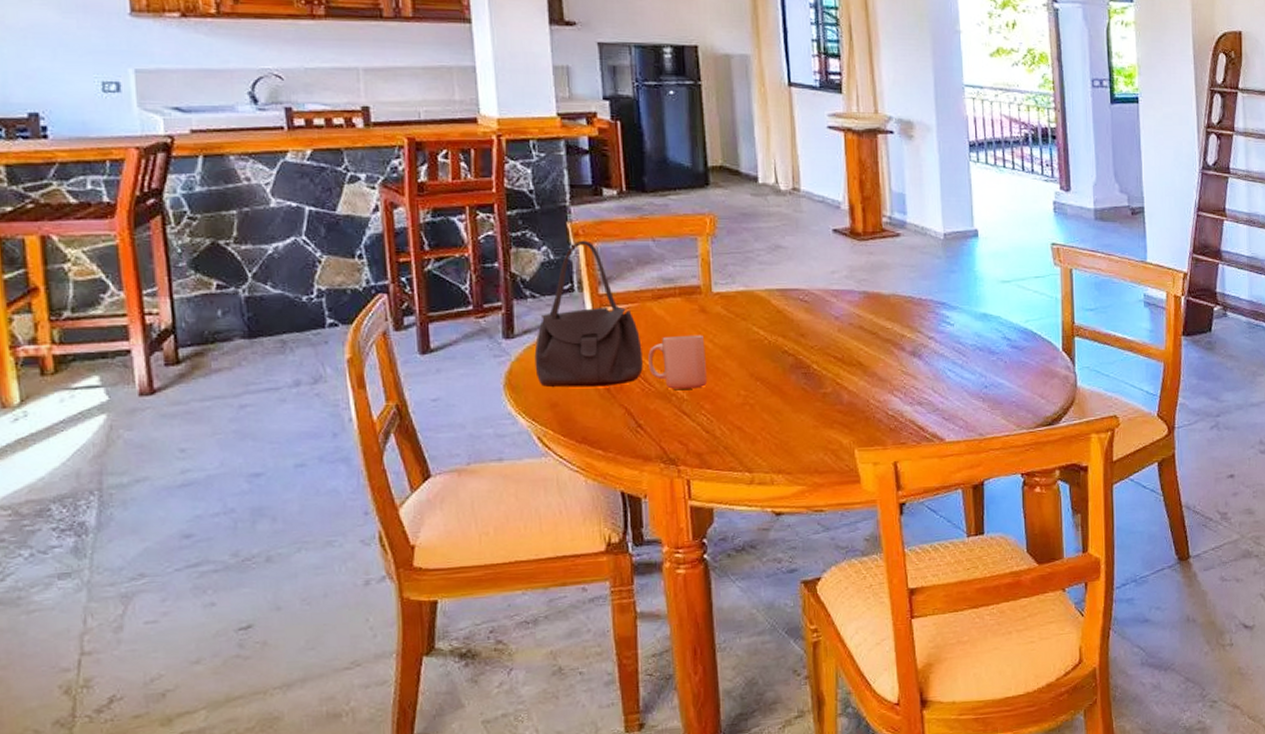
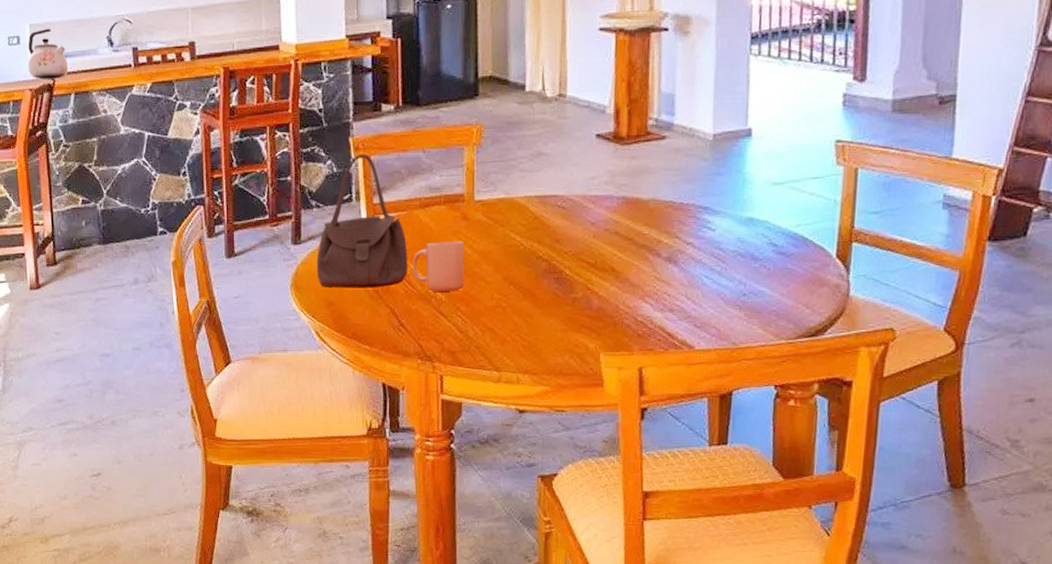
kettle: none [132,75,194,137] -> present [28,28,69,80]

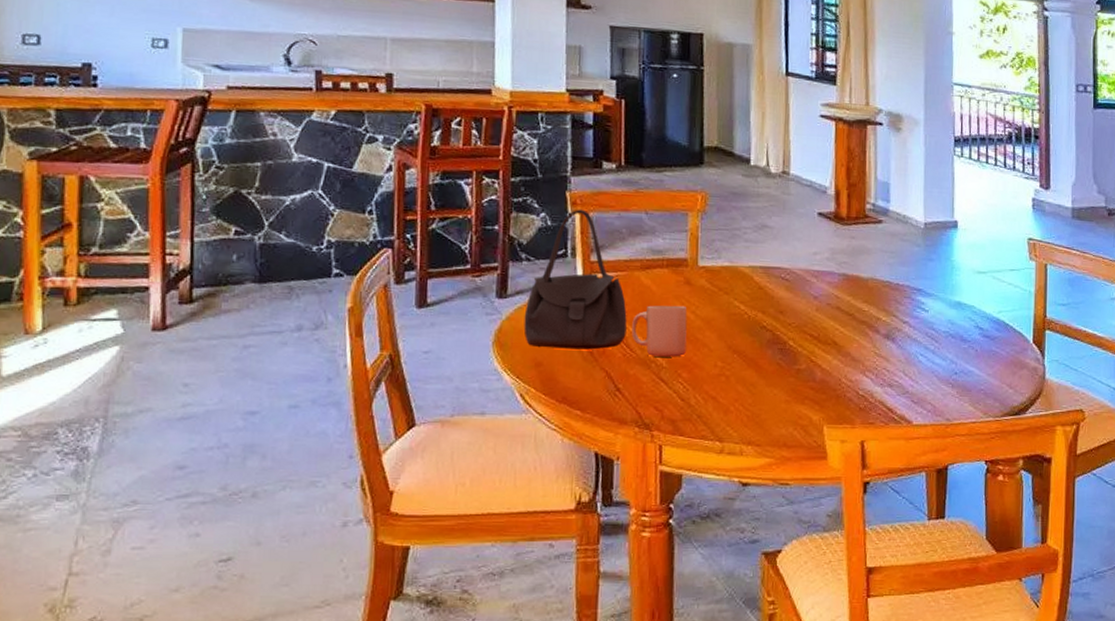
kettle: present [28,28,69,80] -> none [177,35,231,92]

